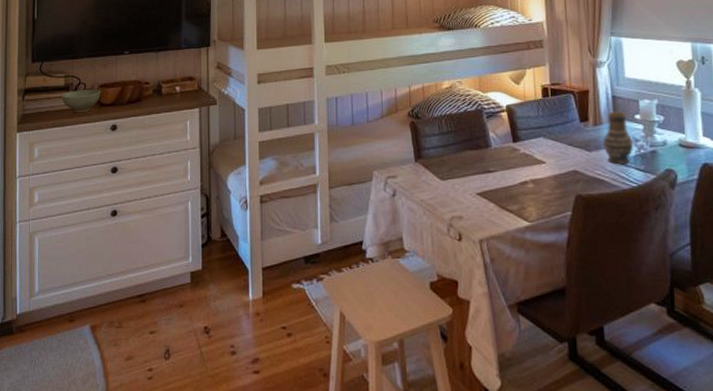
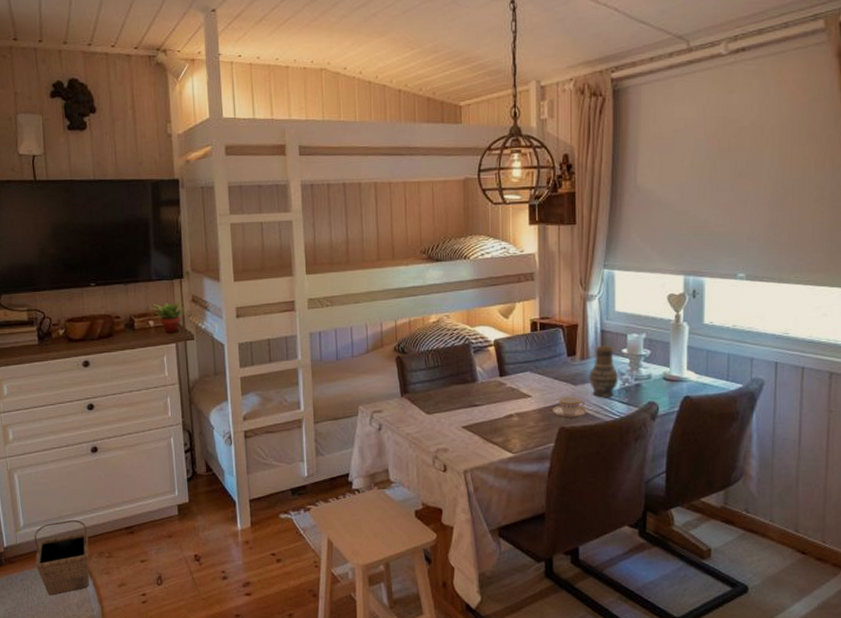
basket: none [45,285,100,369] -> present [34,519,90,596]
bowl: present [61,90,101,113] -> none [25,324,69,349]
succulent plant: none [177,66,210,99] -> present [149,299,186,334]
teacup: none [568,163,603,186] -> present [553,396,587,419]

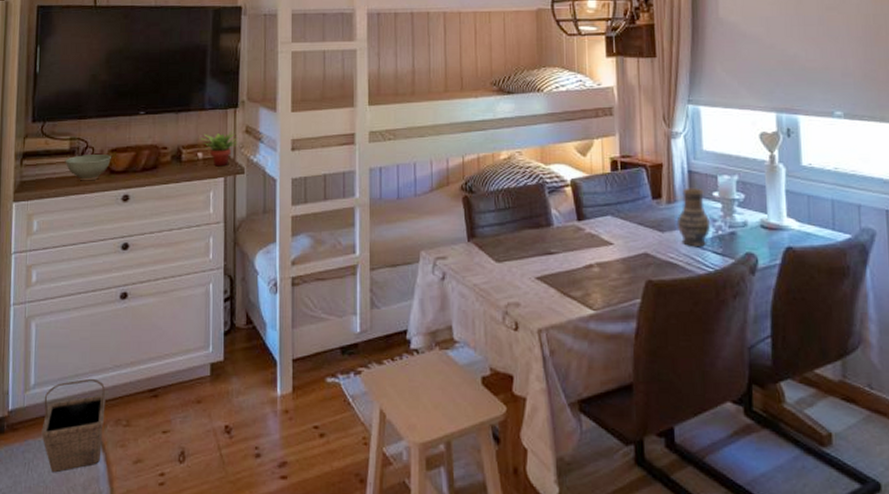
bowl: none [25,324,69,349] -> present [65,155,111,181]
teacup: present [553,396,587,419] -> none [638,245,677,271]

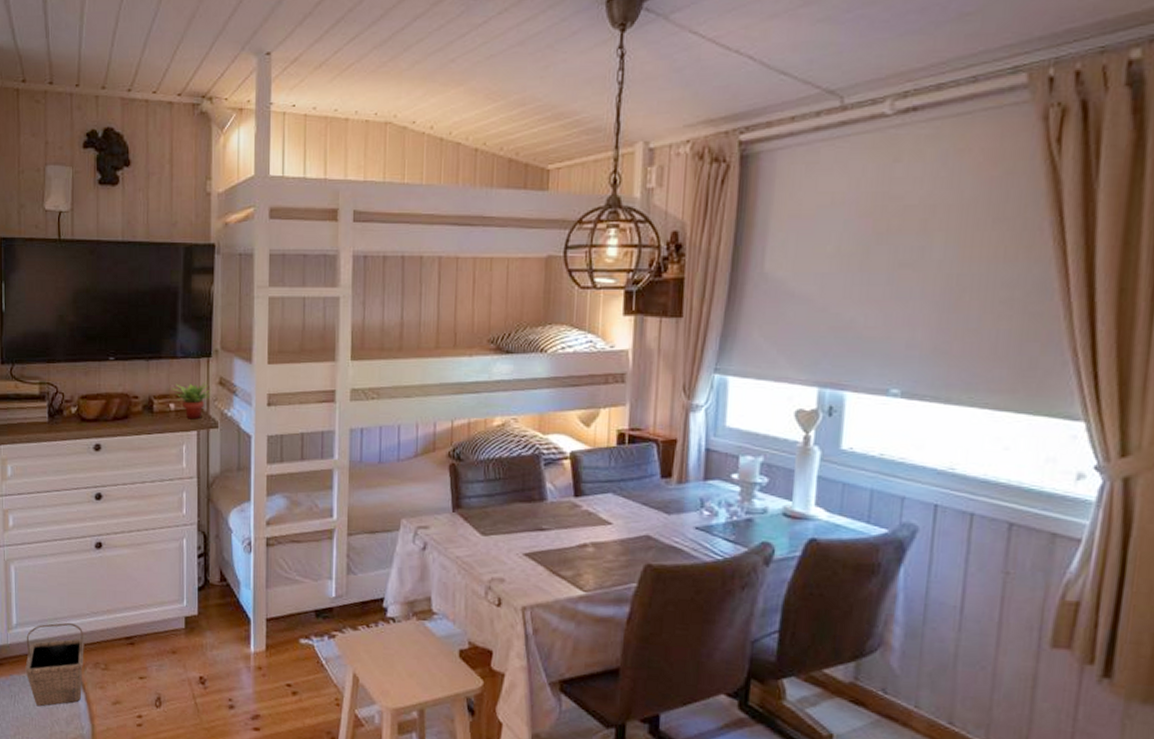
bowl: present [65,155,111,181] -> none [35,400,81,428]
vase: present [676,187,711,246] -> none [685,467,726,532]

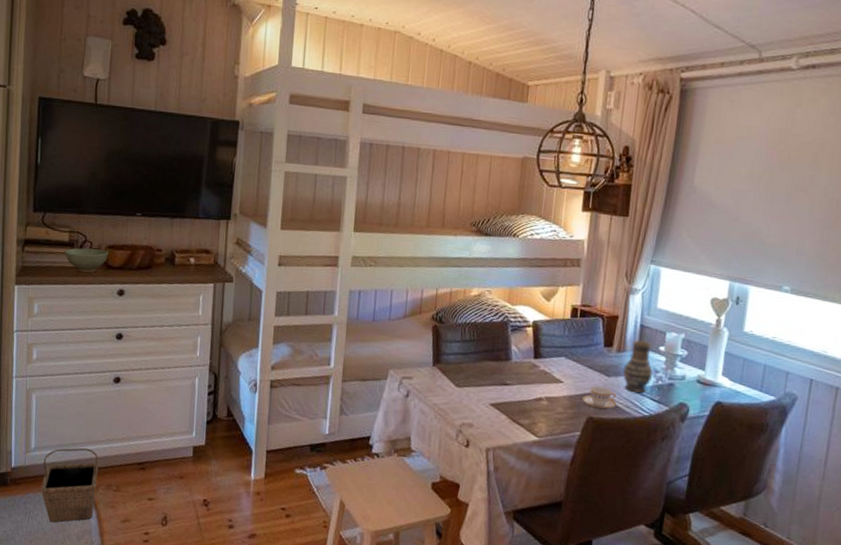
bowl: none [35,400,81,428] -> present [64,248,108,273]
succulent plant: present [171,380,211,420] -> none [192,240,228,274]
teacup: none [638,527,681,555] -> present [583,386,617,410]
vase: none [685,467,726,532] -> present [622,340,654,393]

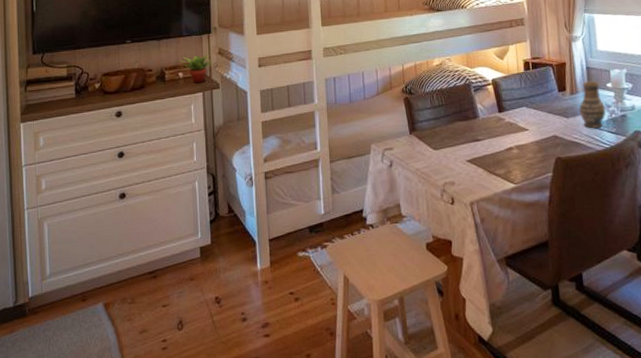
basket: present [41,447,99,523] -> none [59,266,113,346]
bowl: present [64,248,108,273] -> none [64,78,104,102]
succulent plant: none [192,240,228,274] -> present [179,52,212,84]
teacup: present [583,386,617,410] -> none [548,128,580,149]

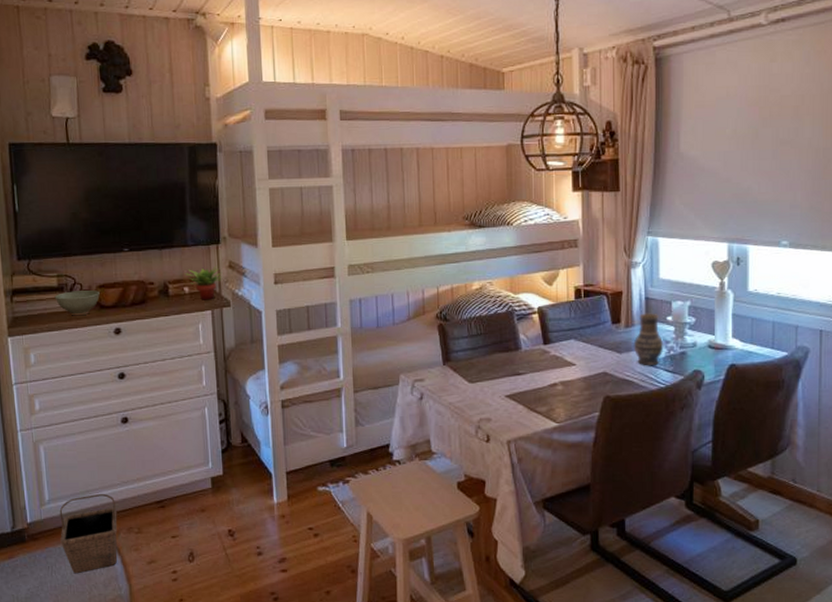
basket: none [59,266,113,346] -> present [59,493,118,574]
bowl: none [64,78,104,102] -> present [54,290,100,316]

